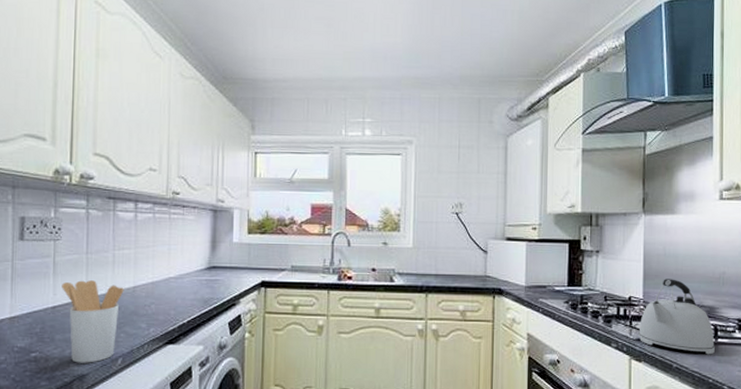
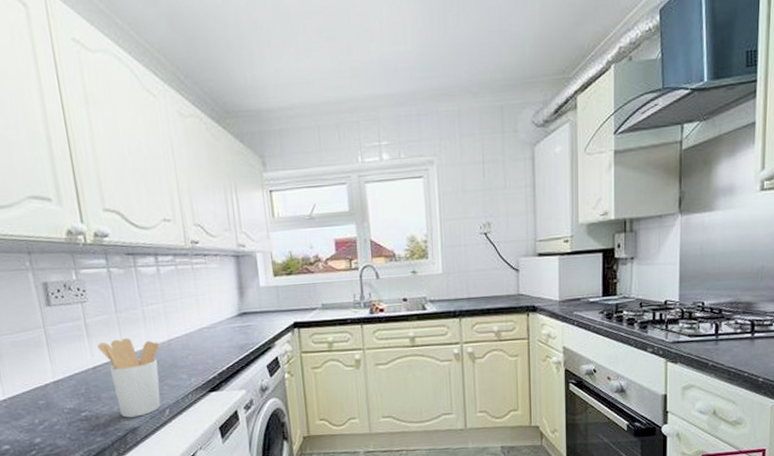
kettle: present [638,279,715,355] -> none [674,278,751,350]

